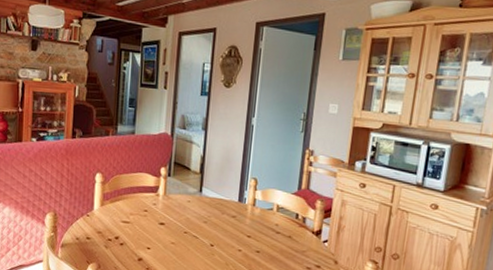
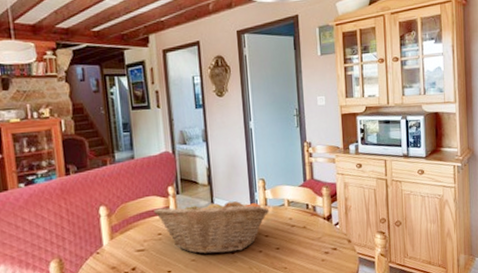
fruit basket: none [143,186,257,245] -> present [153,198,270,255]

